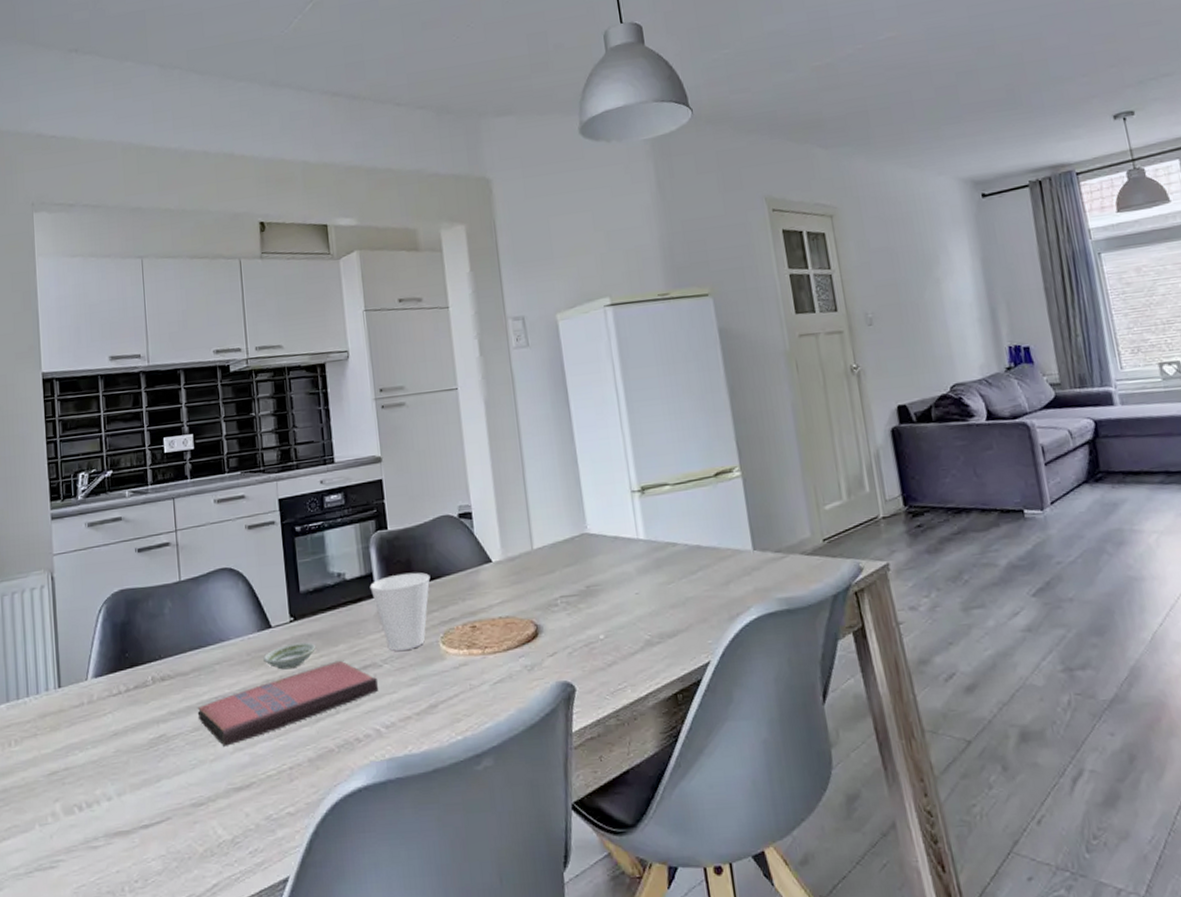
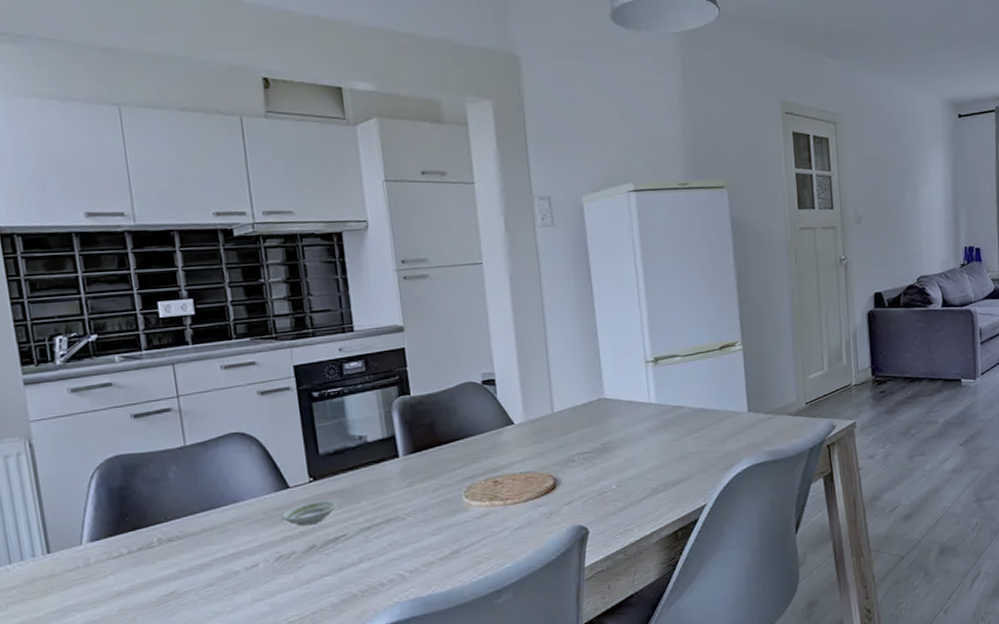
paperback book: present [197,660,378,746] -> none [211,515,402,598]
cup: present [369,572,431,651] -> none [392,434,454,505]

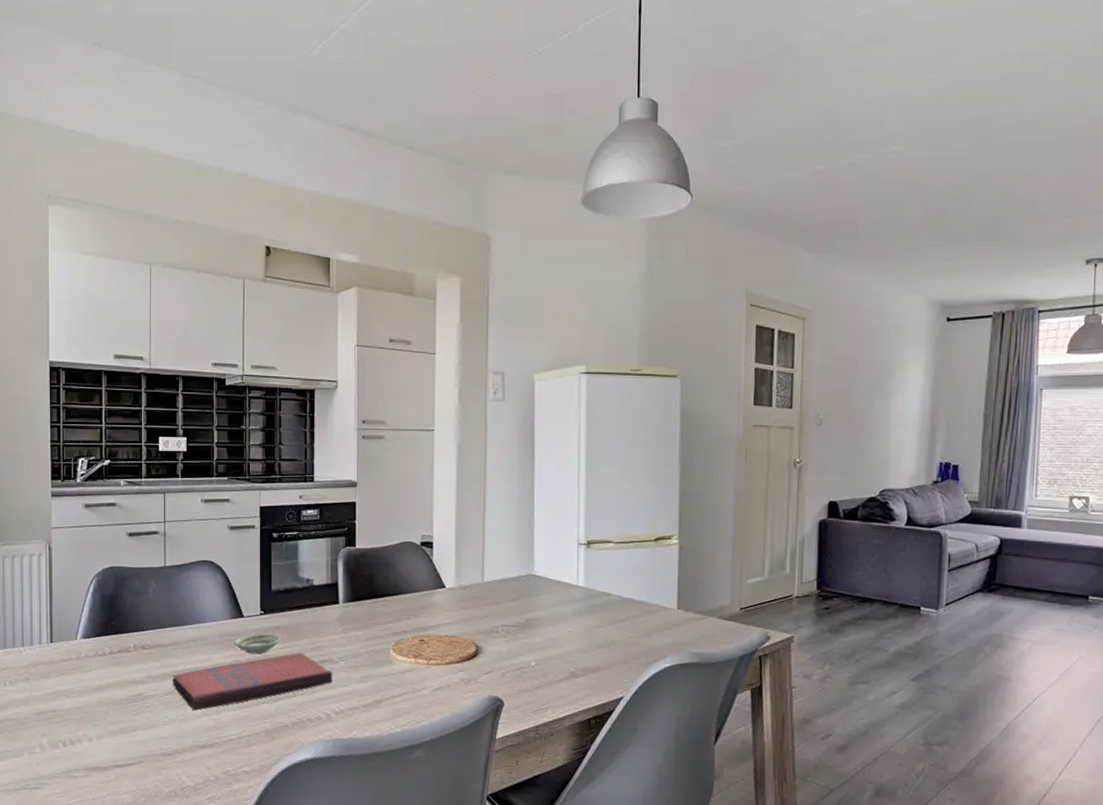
paperback book: none [211,515,402,598] -> present [172,653,332,710]

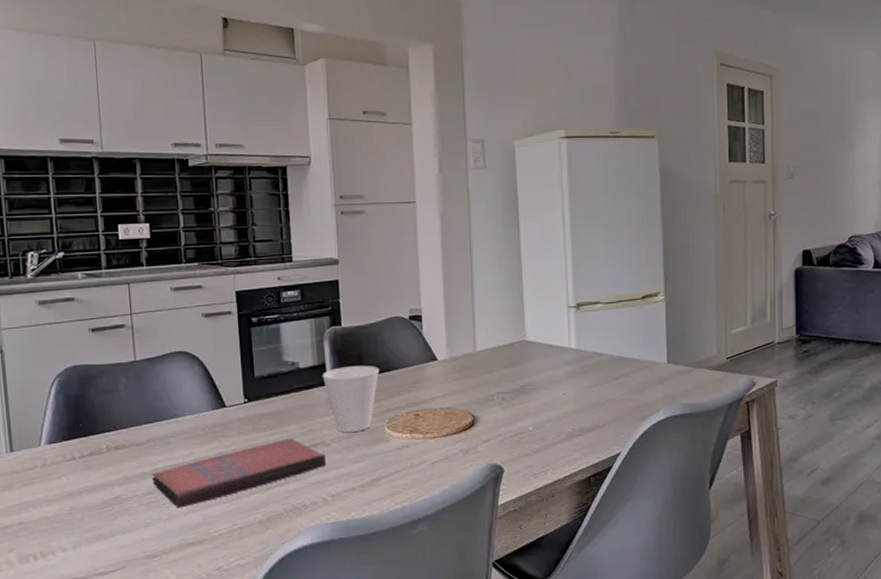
saucer: present [234,633,282,654] -> none [217,421,269,444]
cup: none [334,586,389,652] -> present [322,365,380,432]

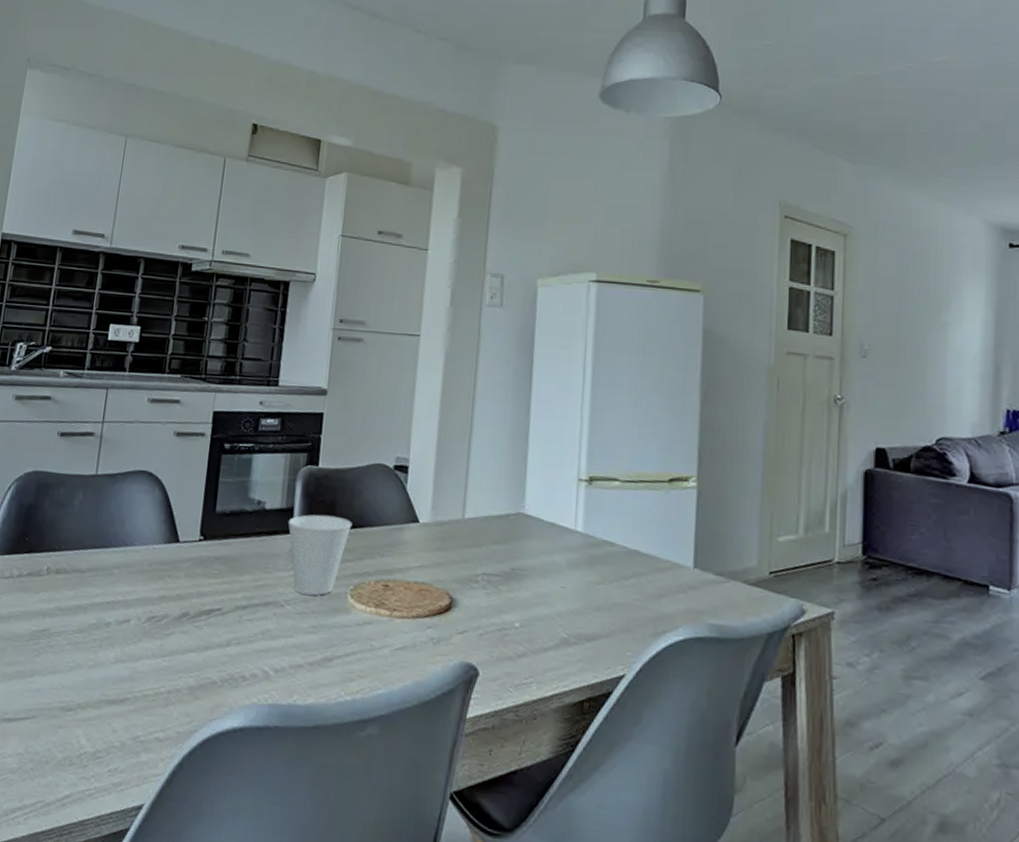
paperback book: present [152,438,326,508] -> none [85,591,276,655]

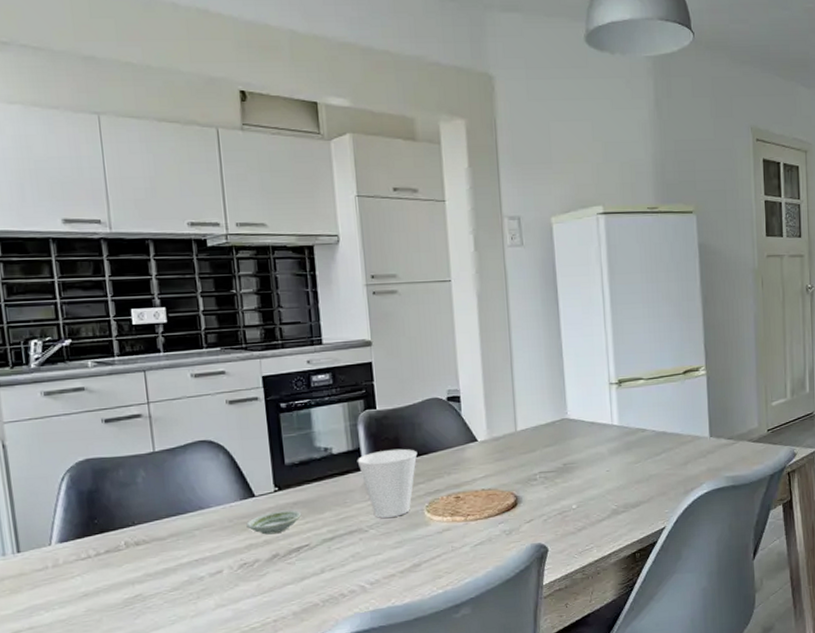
saucer: none [164,563,221,589] -> present [246,510,302,535]

